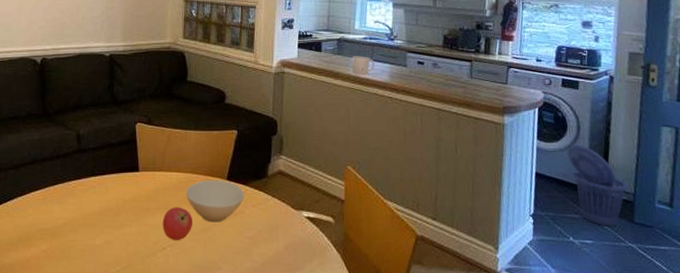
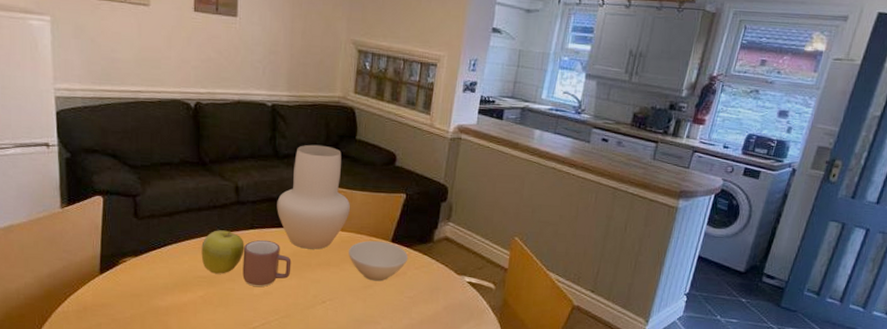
fruit: none [45,179,86,225] -> present [201,230,245,274]
mug: none [84,186,131,237] -> present [242,239,292,288]
vase: none [116,89,186,193] -> present [277,144,351,249]
fruit: present [162,207,193,240] -> none [322,264,354,295]
mug: present [352,56,375,75] -> none [532,127,557,148]
laundry basket: present [567,145,630,226] -> none [732,232,785,309]

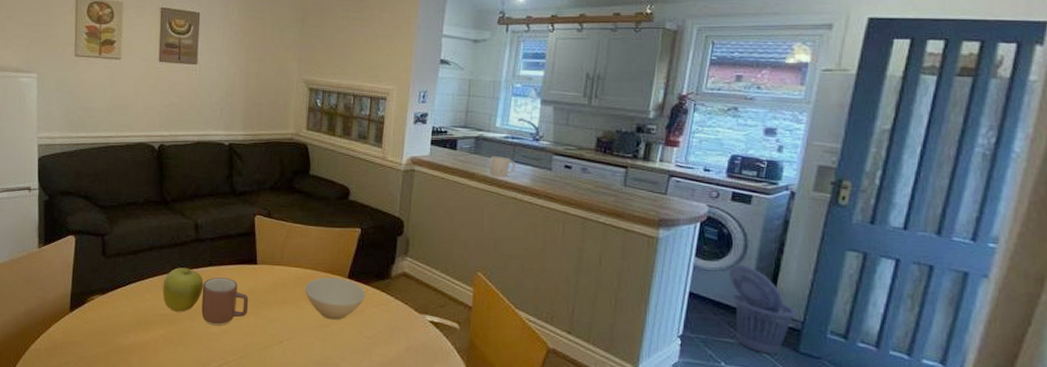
vase: present [277,144,351,249] -> none [234,181,306,287]
mug: none [532,127,557,148] -> present [490,156,515,177]
laundry basket: none [732,232,785,309] -> present [730,265,799,355]

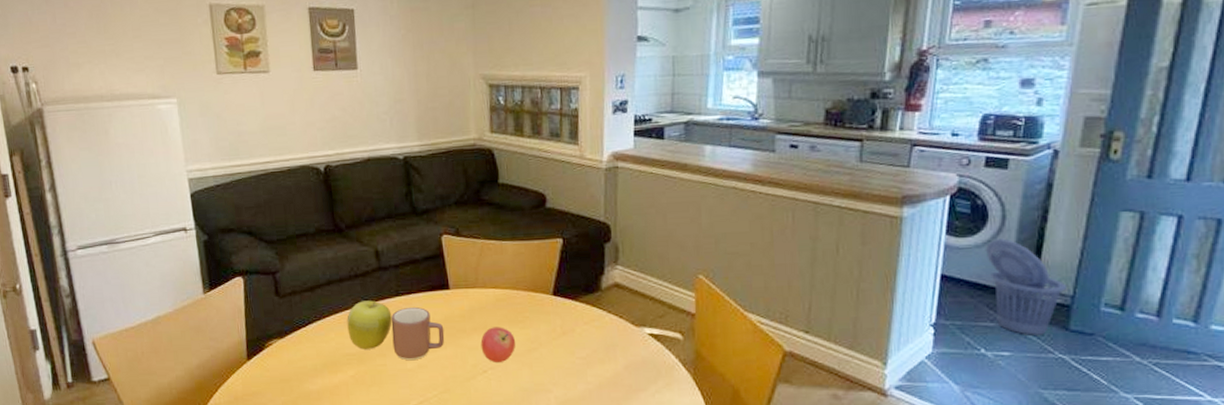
fruit: none [280,302,312,335] -> present [480,327,516,362]
bowl: present [305,277,366,320] -> none [506,296,575,343]
mug: present [490,156,515,177] -> none [703,141,733,166]

